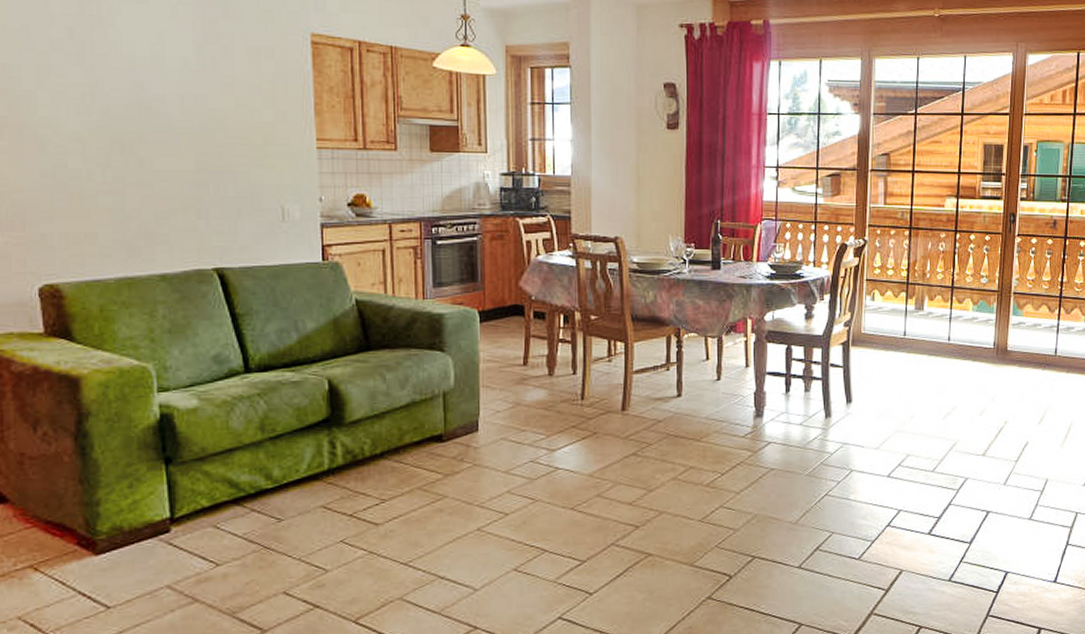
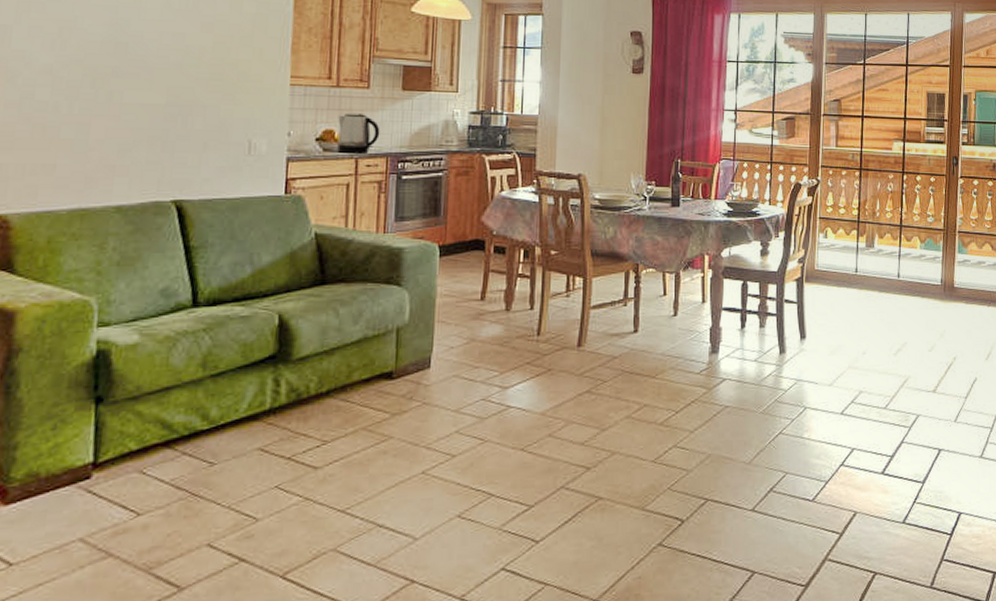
kettle: none [368,176,411,220] -> present [337,112,380,155]

